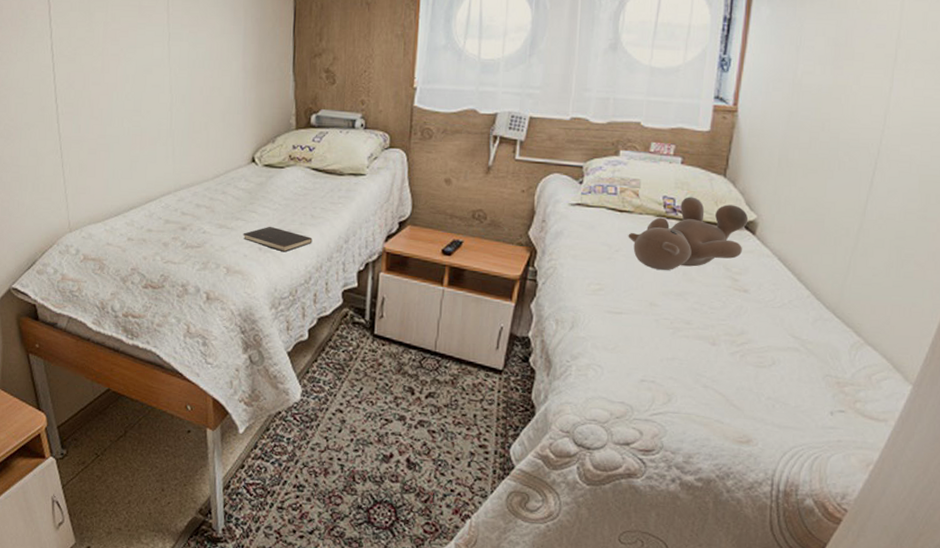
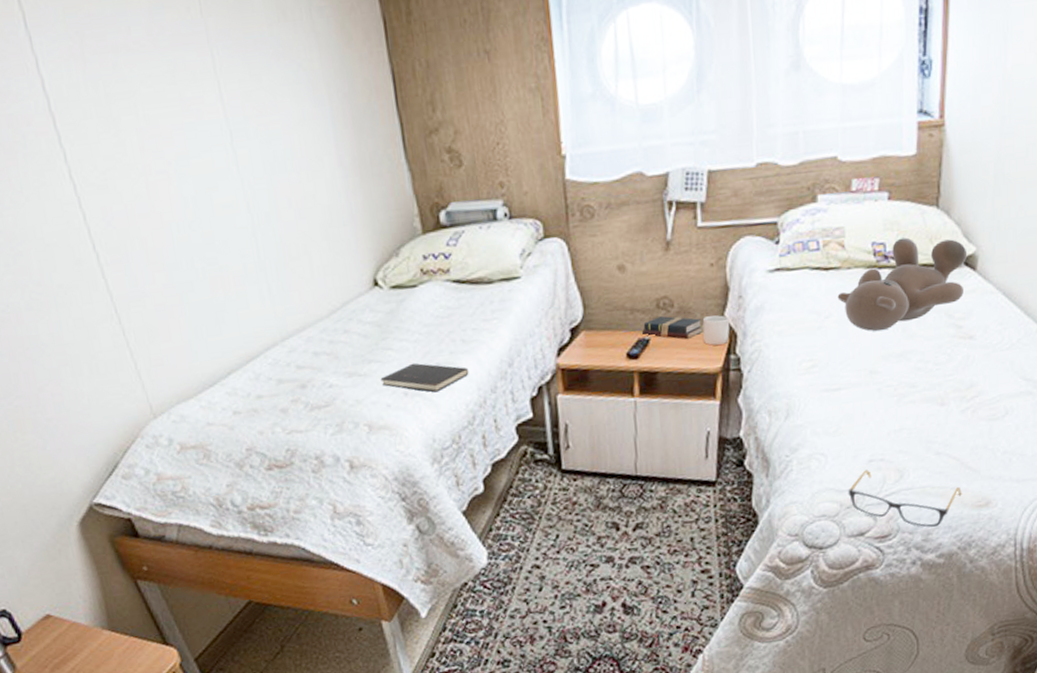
hardback book: none [458,225,509,248] -> present [642,316,703,340]
mug: none [507,232,532,258] -> present [702,315,730,346]
eyeglasses: none [618,388,725,453] -> present [848,469,962,528]

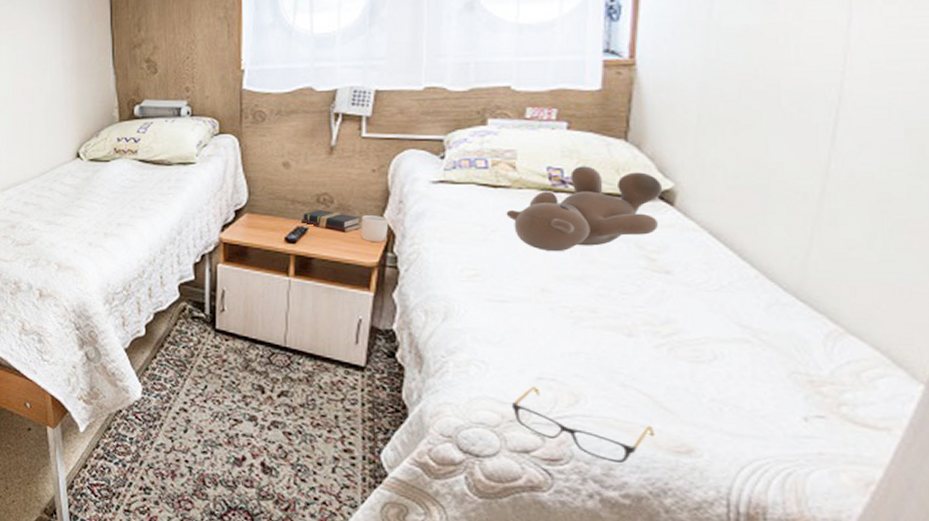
hardcover book: present [380,363,469,393] -> none [72,220,144,247]

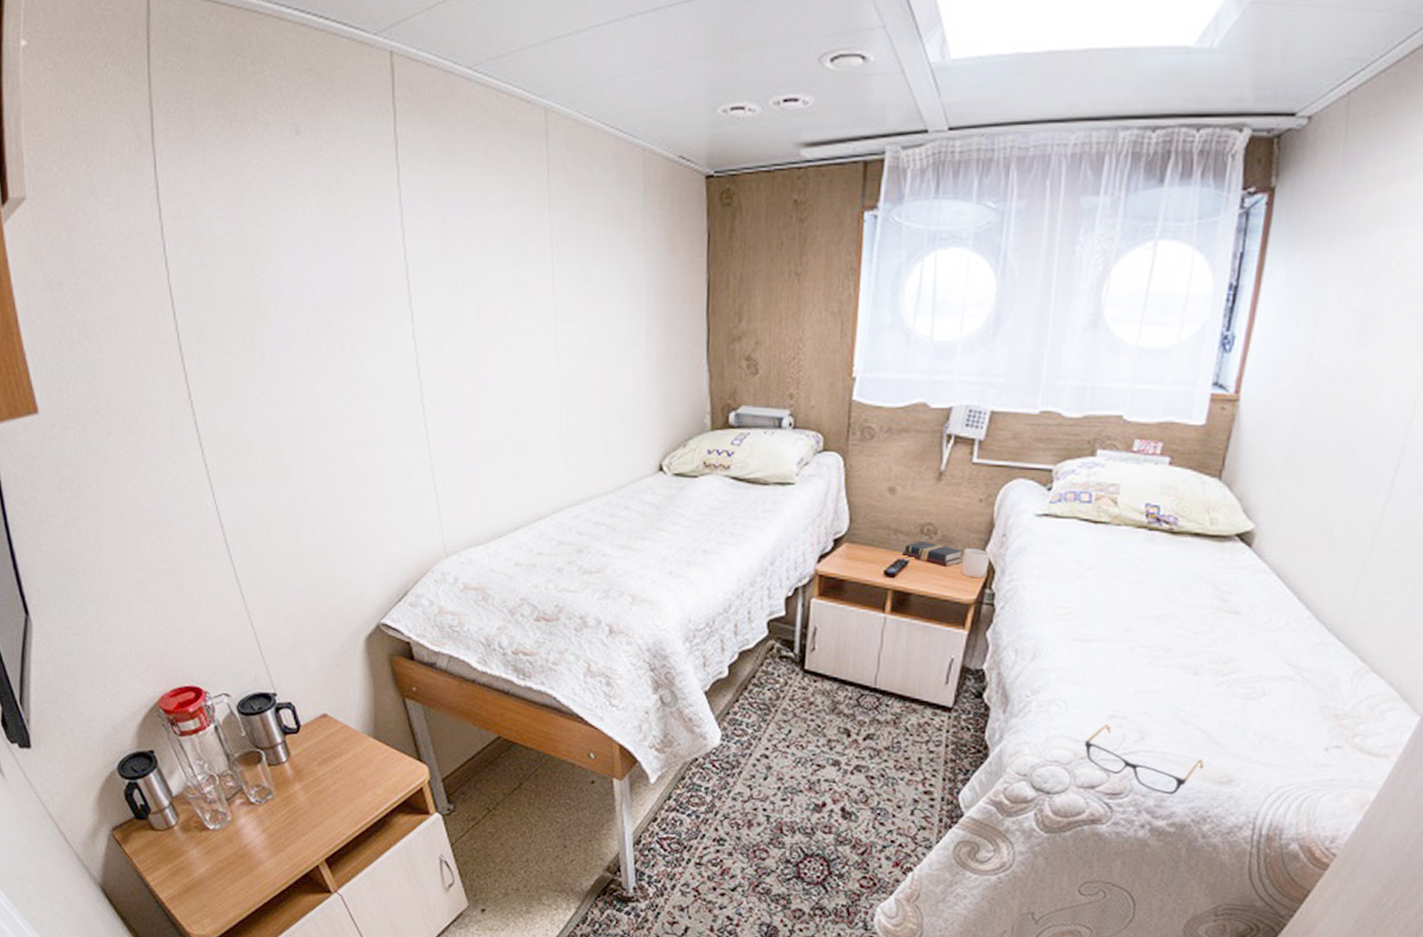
teddy bear: present [506,166,663,252] -> none [1102,504,1245,591]

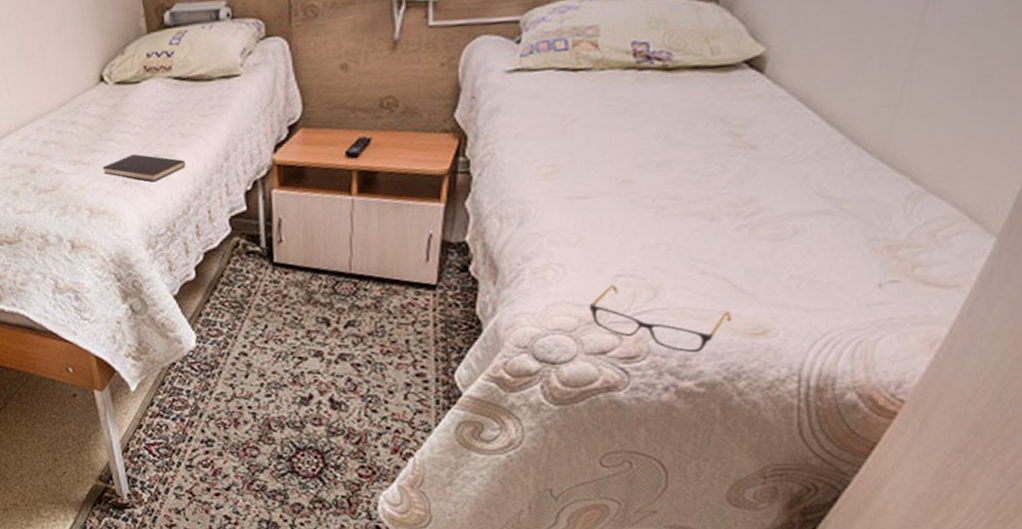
hardcover book: none [650,546,732,577] -> present [102,154,186,182]
hardback book: present [903,541,963,568] -> none [363,116,430,141]
mug: present [960,549,991,579] -> none [428,116,460,148]

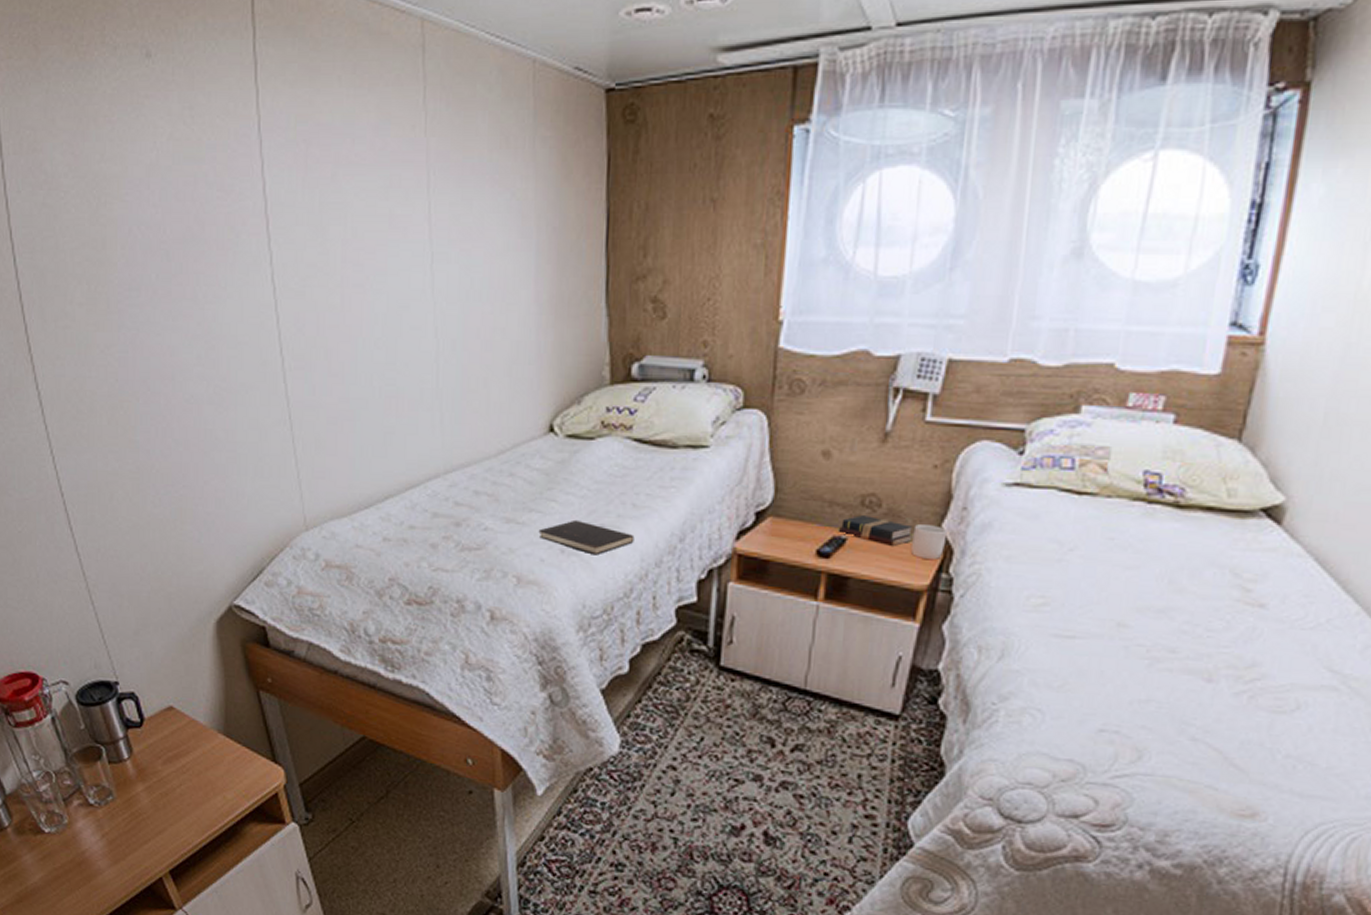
hardback book: none [363,116,430,141] -> present [839,515,913,547]
mug: none [428,116,460,148] -> present [910,524,948,561]
eyeglasses: present [589,285,732,353] -> none [1065,740,1220,830]

